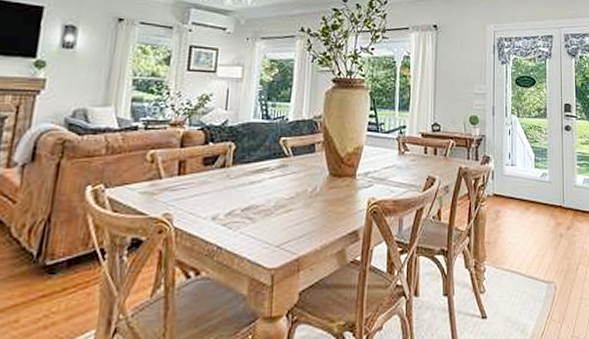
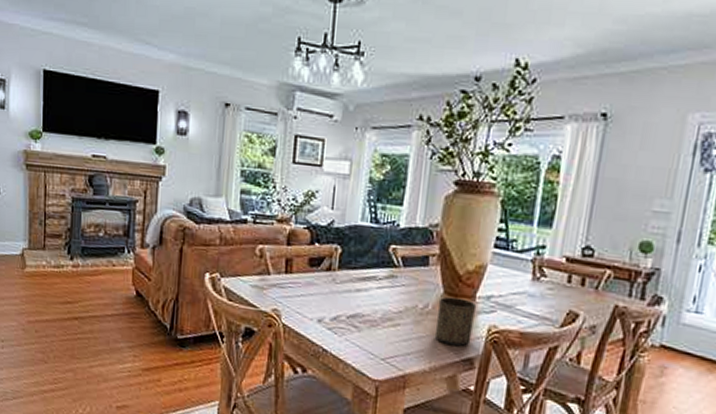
cup: none [323,177,358,221] -> present [434,296,477,346]

